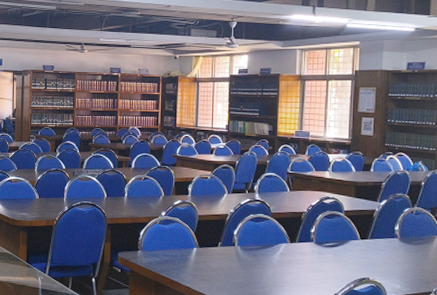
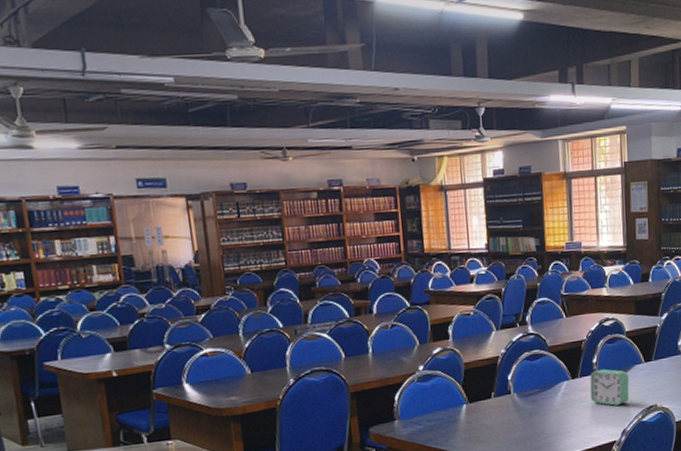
alarm clock: none [305,239,343,272] -> present [590,368,629,406]

